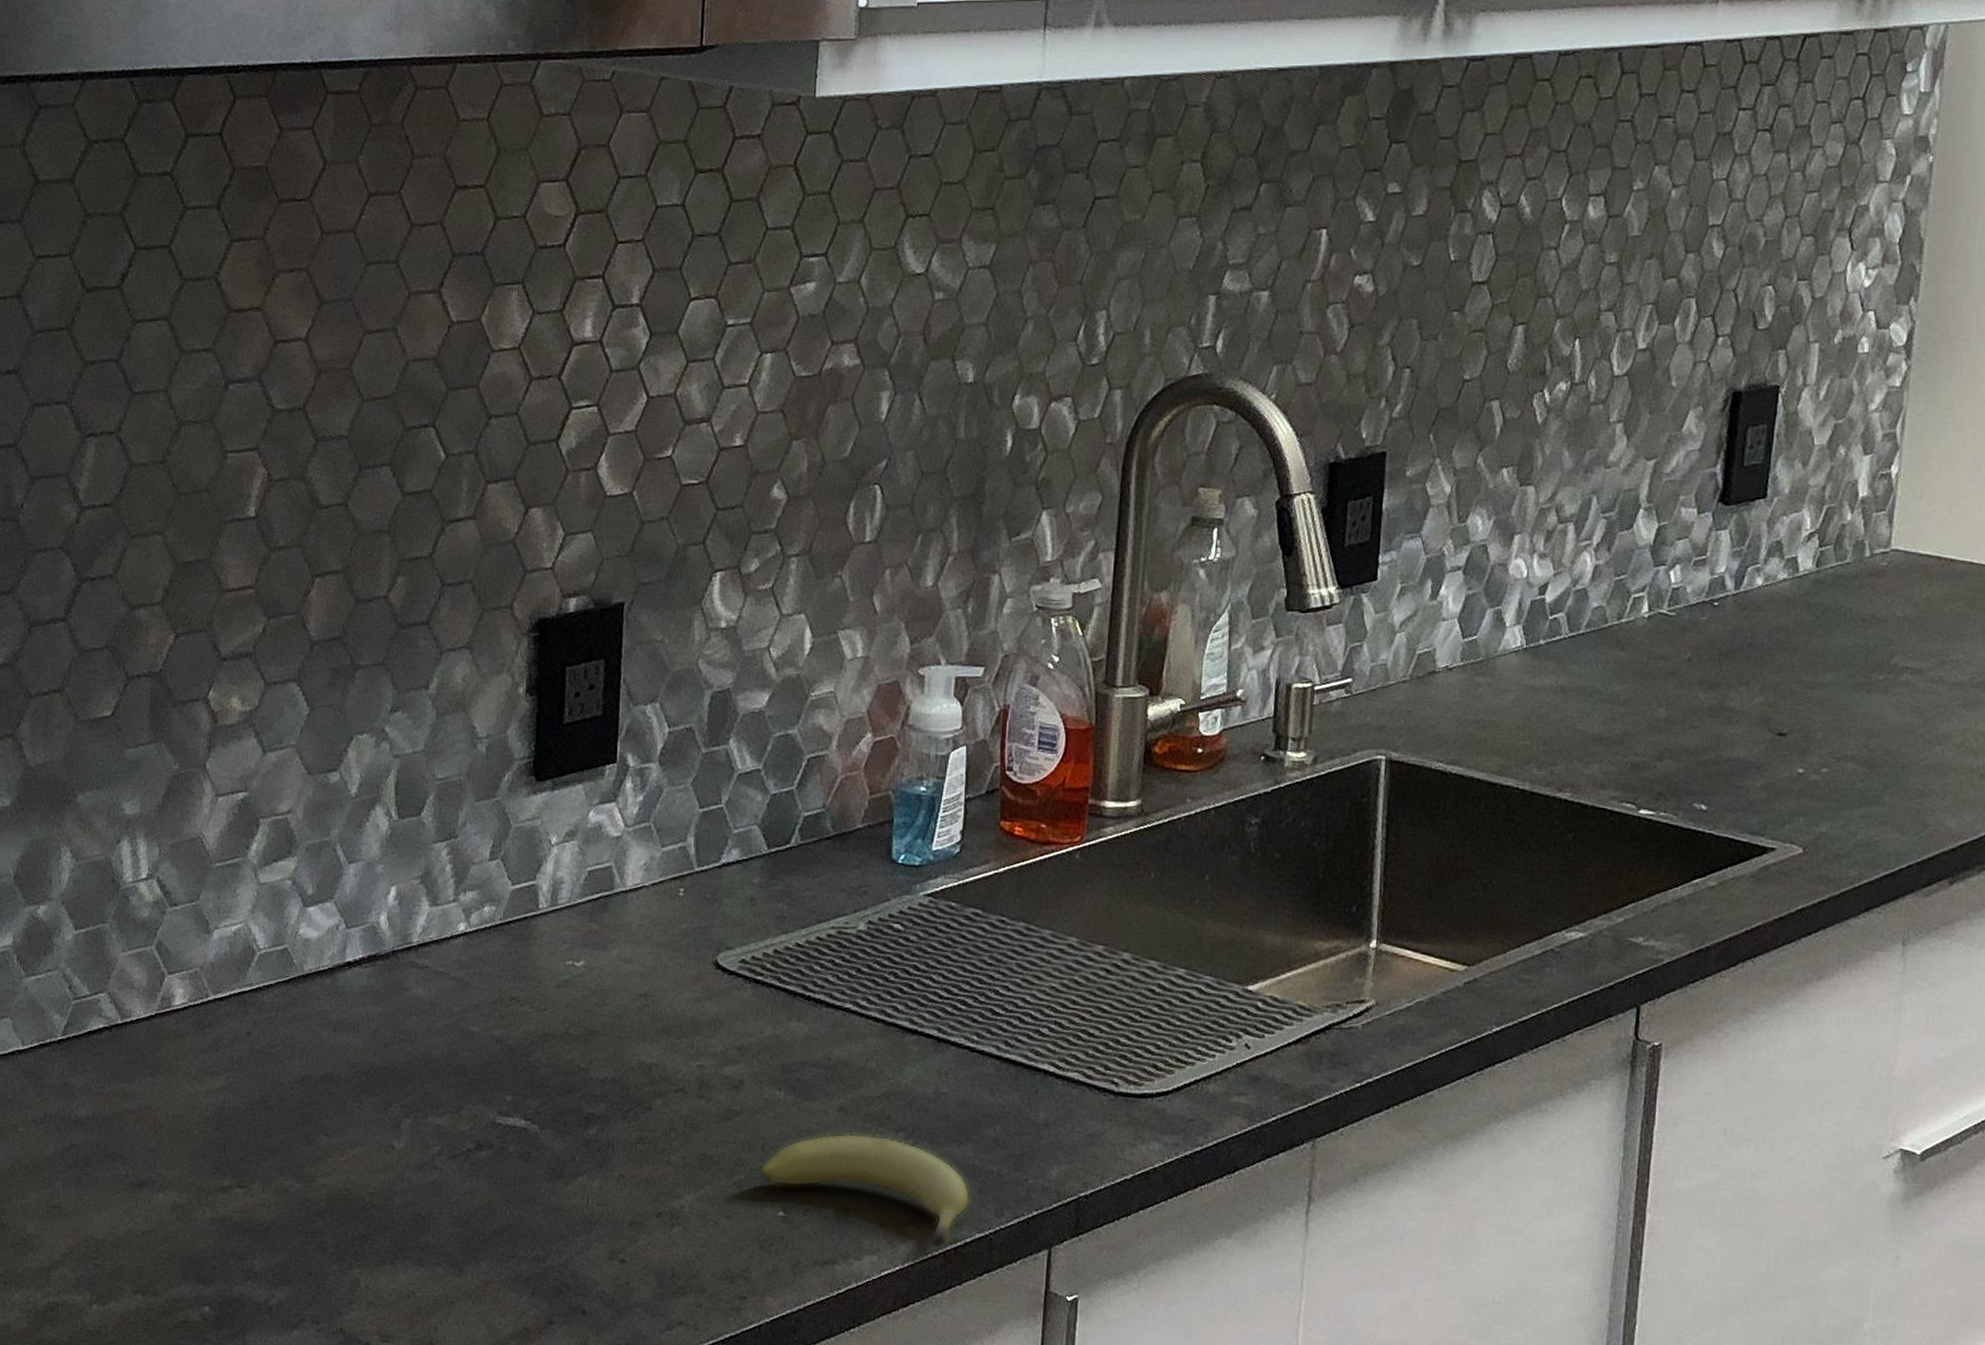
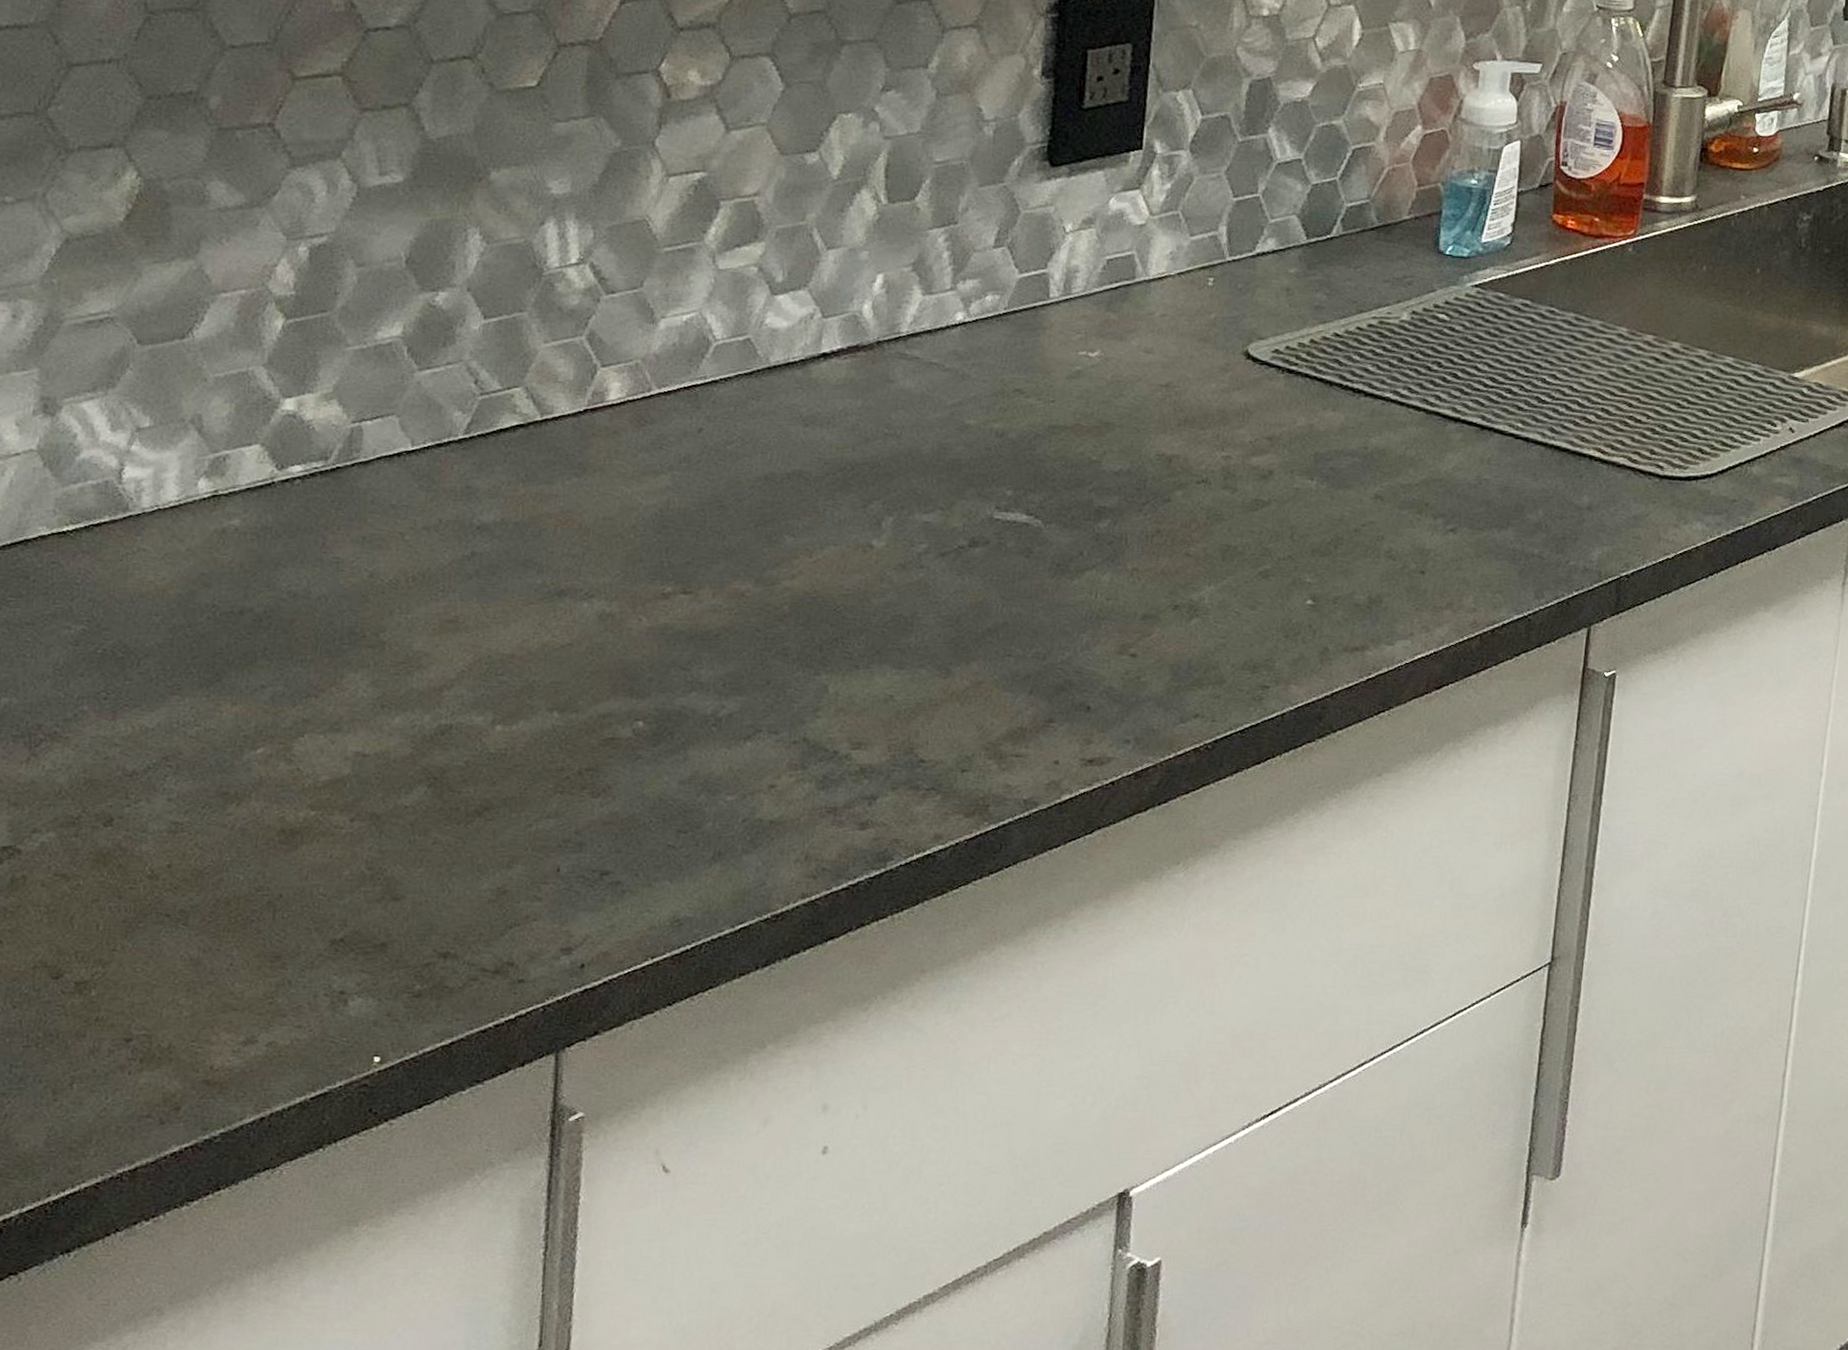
fruit: present [756,1133,970,1251] -> none [1284,520,1510,633]

